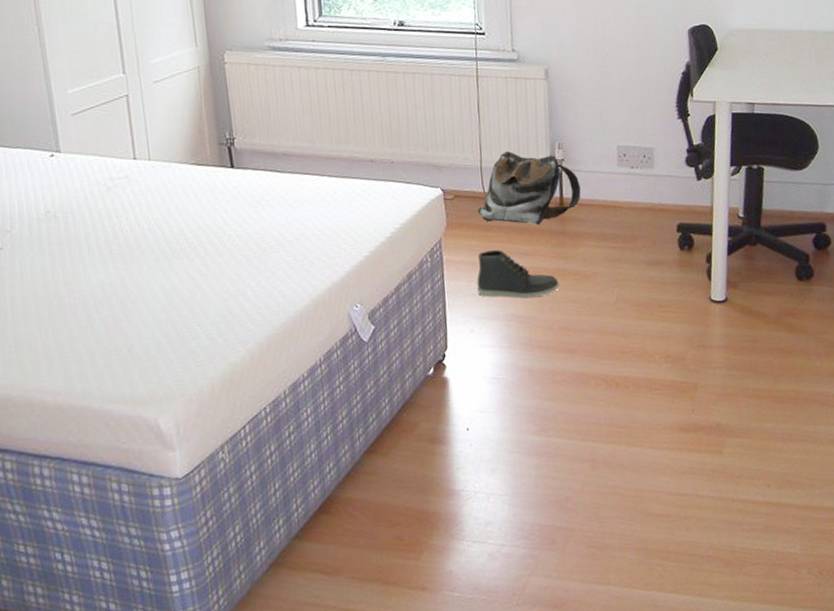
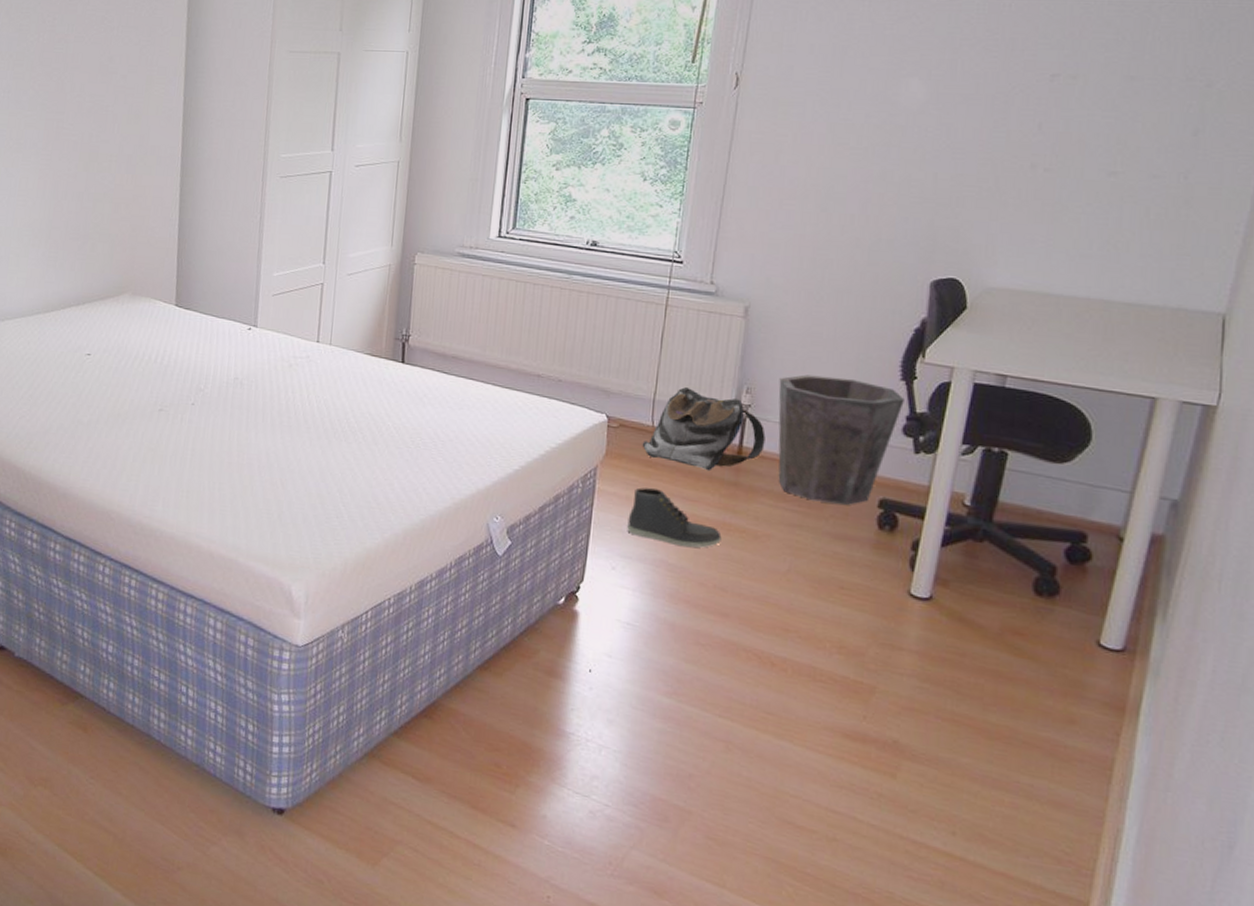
waste bin: none [583,123,683,236] -> present [778,374,904,505]

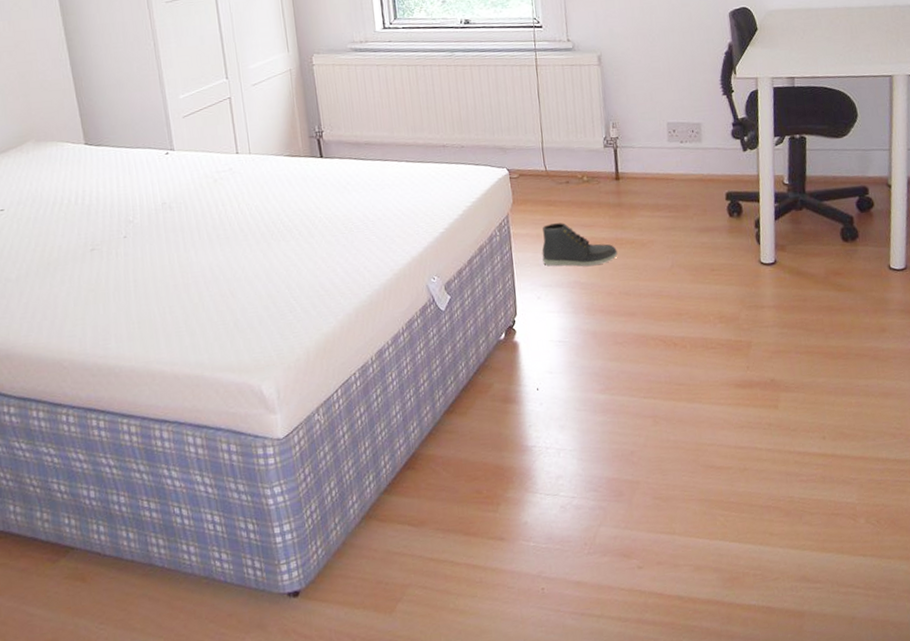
backpack: present [642,387,766,471] -> none [540,132,635,199]
waste bin: present [778,374,904,505] -> none [635,101,729,206]

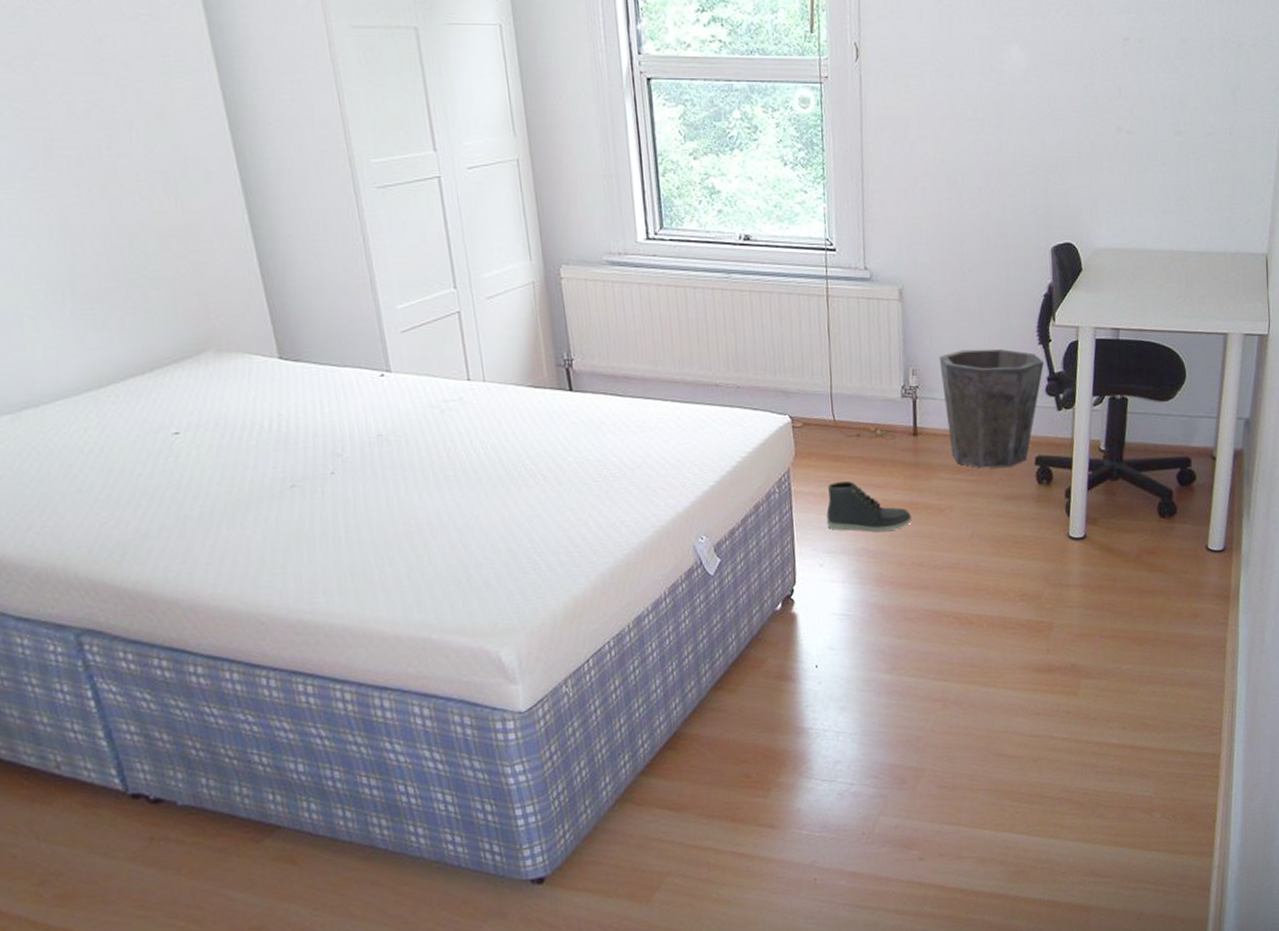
waste bin: none [635,101,729,206] -> present [939,348,1044,469]

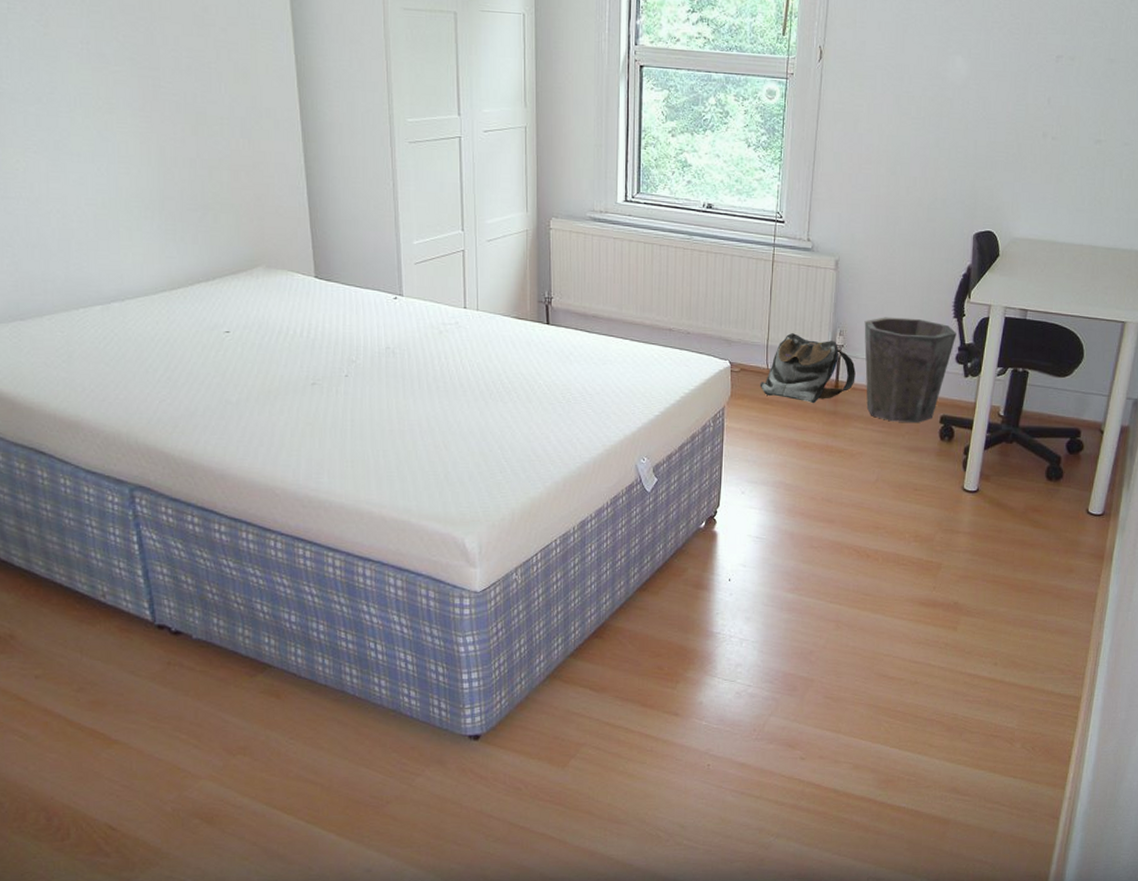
sneaker: present [826,480,912,532] -> none [752,421,826,469]
backpack: none [827,377,936,456] -> present [759,333,856,404]

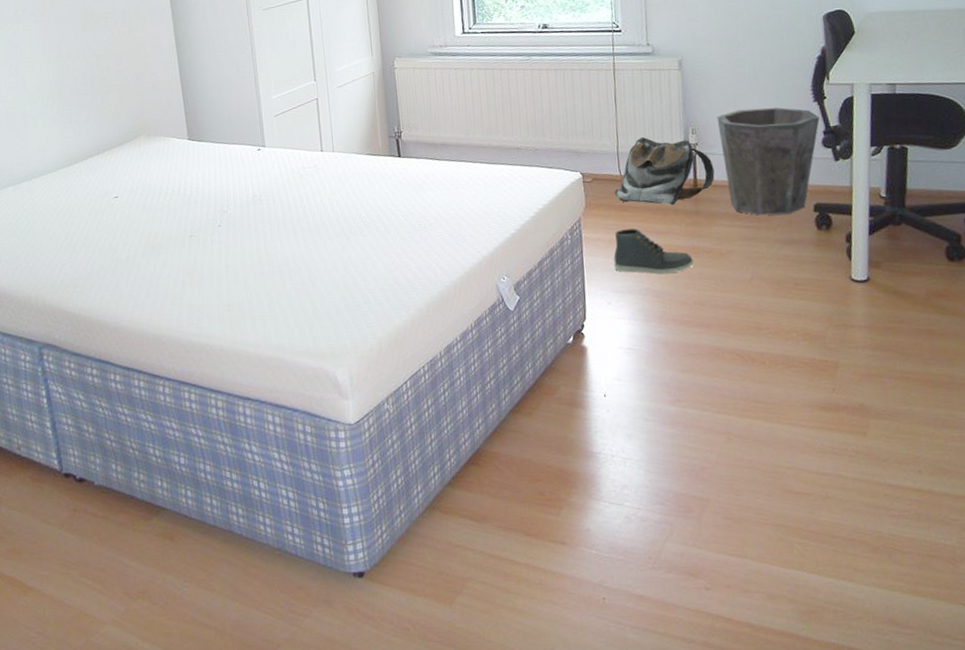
sneaker: none [752,421,826,469] -> present [613,228,694,274]

